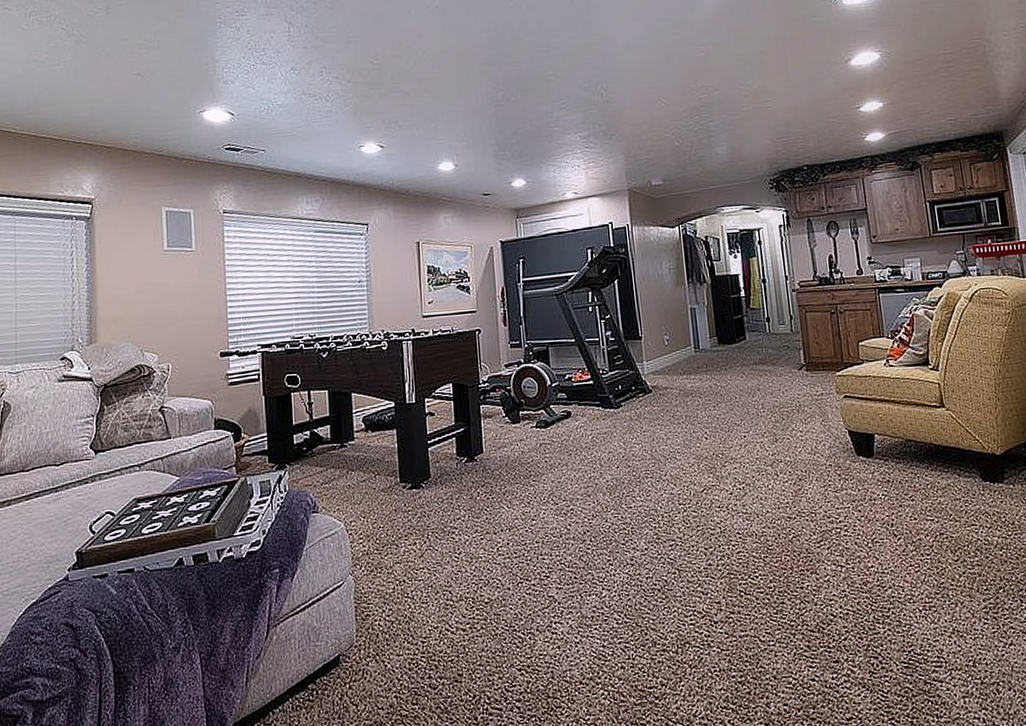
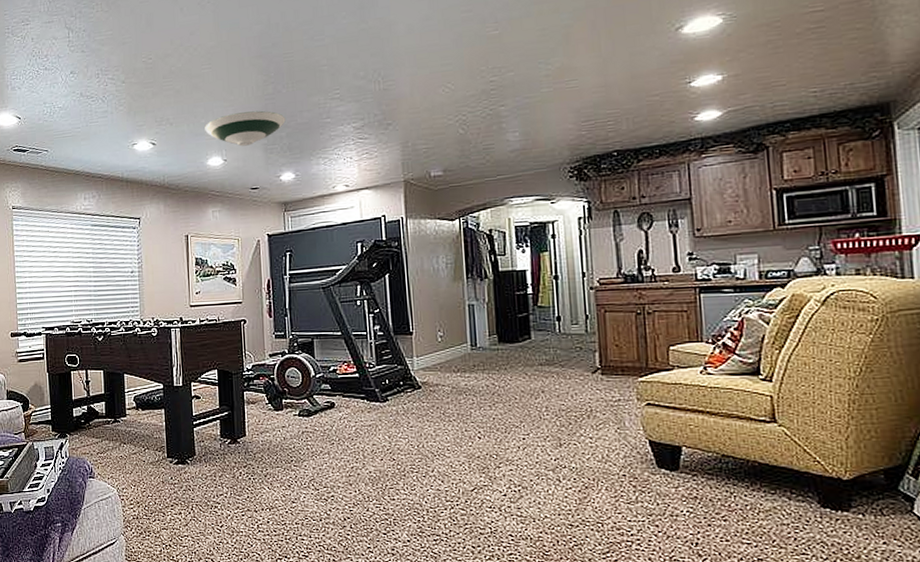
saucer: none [435,117,516,152] -> present [205,110,286,147]

